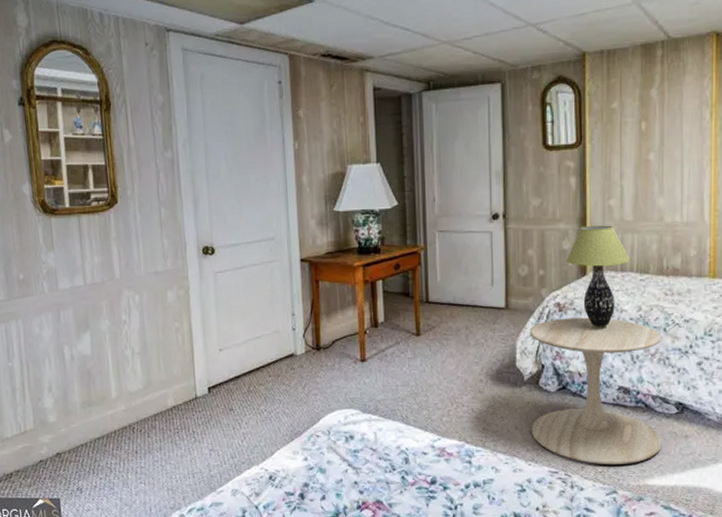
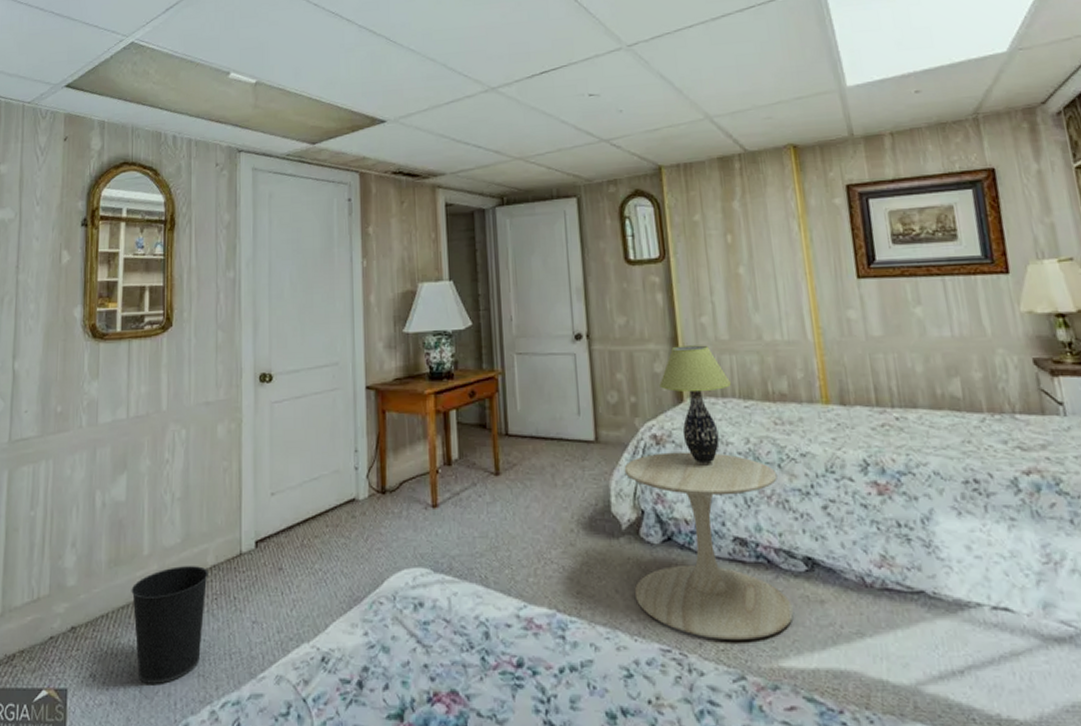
wastebasket: none [104,407,169,495] -> present [131,566,208,684]

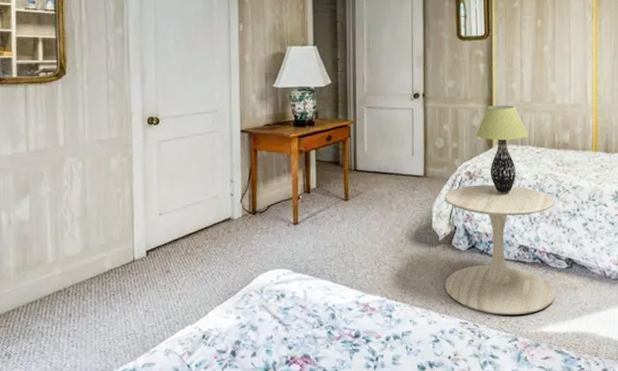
wastebasket: present [131,566,208,684] -> none [38,270,106,359]

